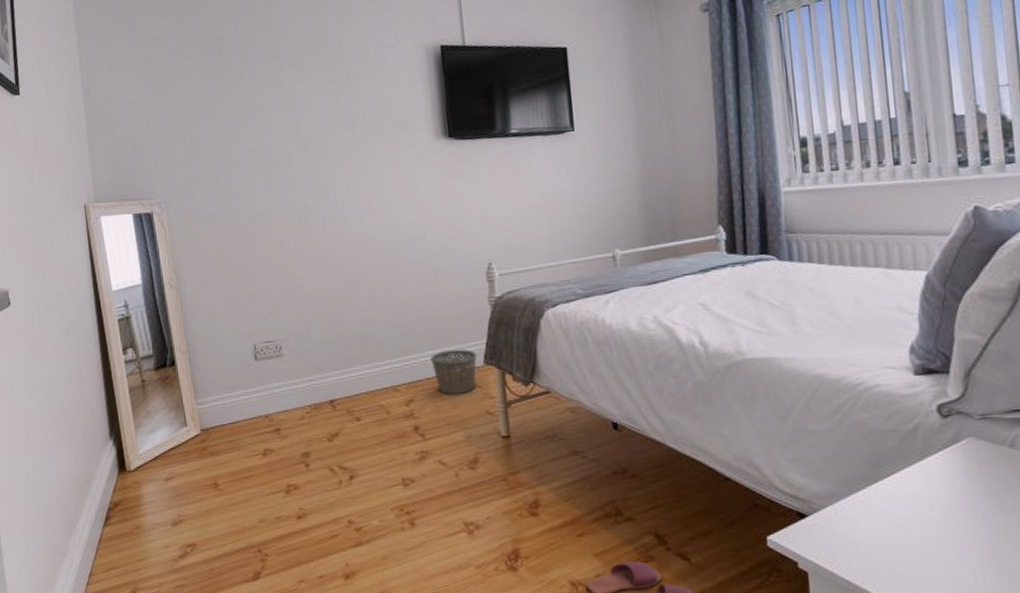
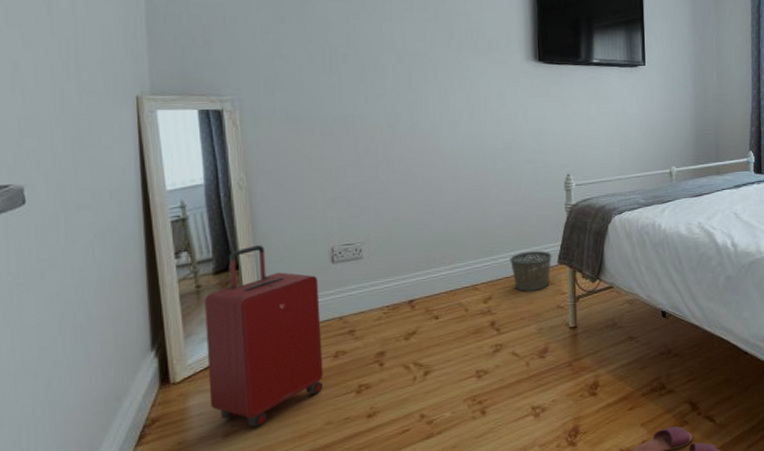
suitcase: none [148,342,255,518] -> present [204,245,323,427]

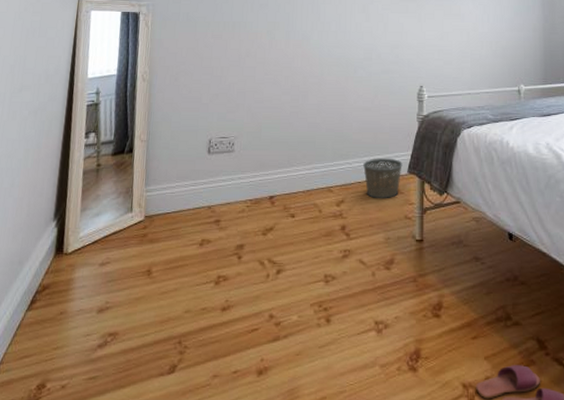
suitcase: present [204,245,323,427] -> none [91,132,195,306]

